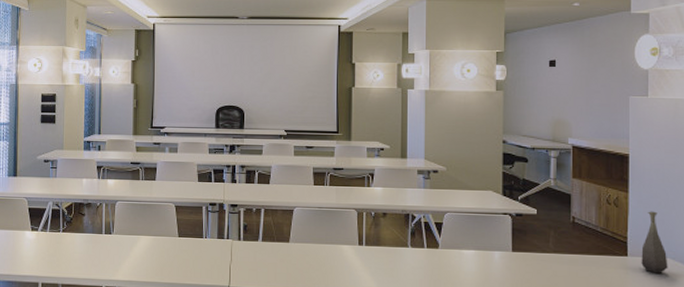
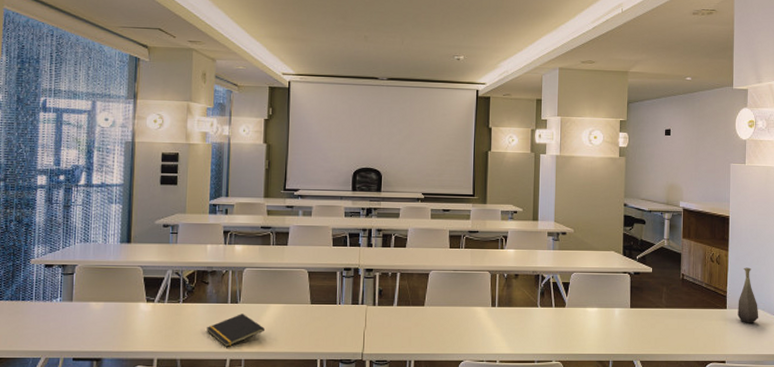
notepad: none [84,244,136,275] -> present [207,314,264,347]

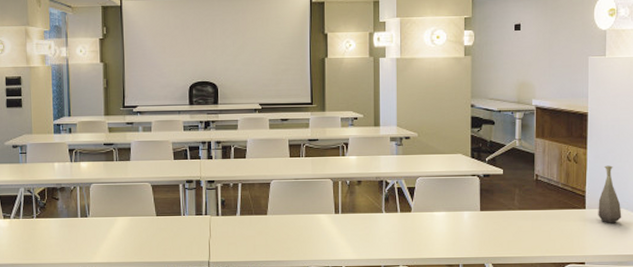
notepad: present [207,314,264,347] -> none [60,227,114,258]

